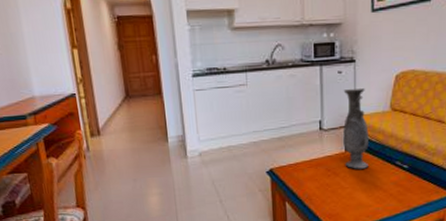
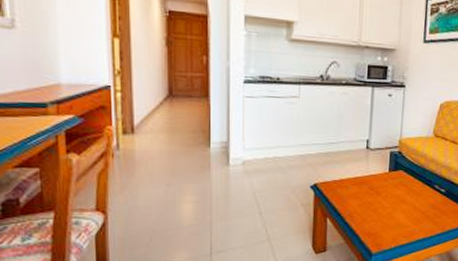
vase: present [343,87,369,169] -> none [387,111,412,190]

